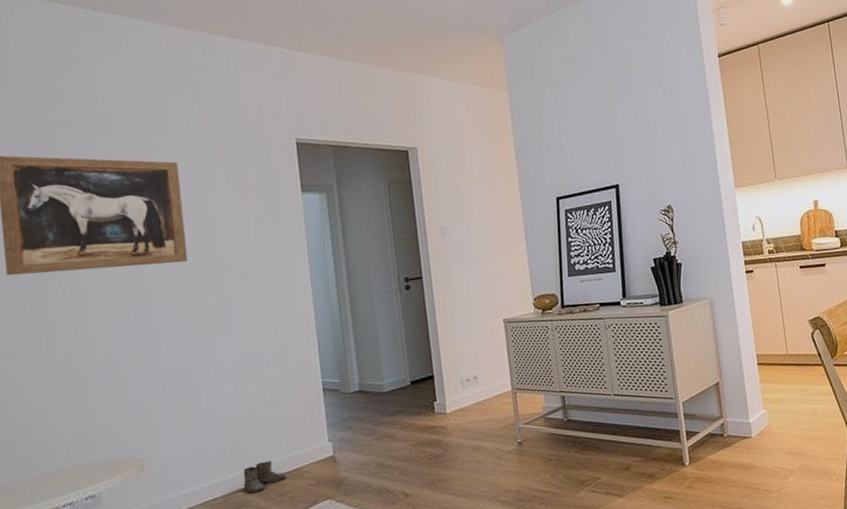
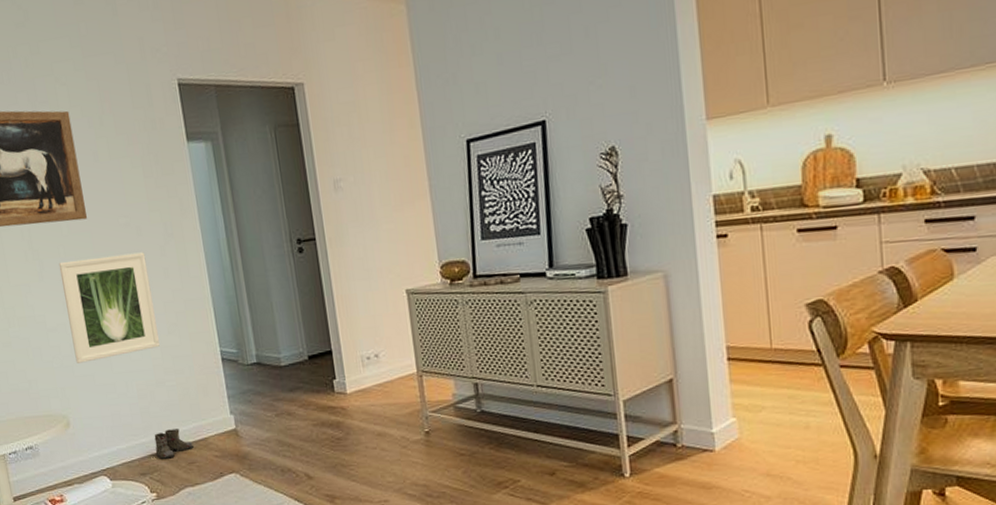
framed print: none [149,292,257,403] -> present [58,252,160,363]

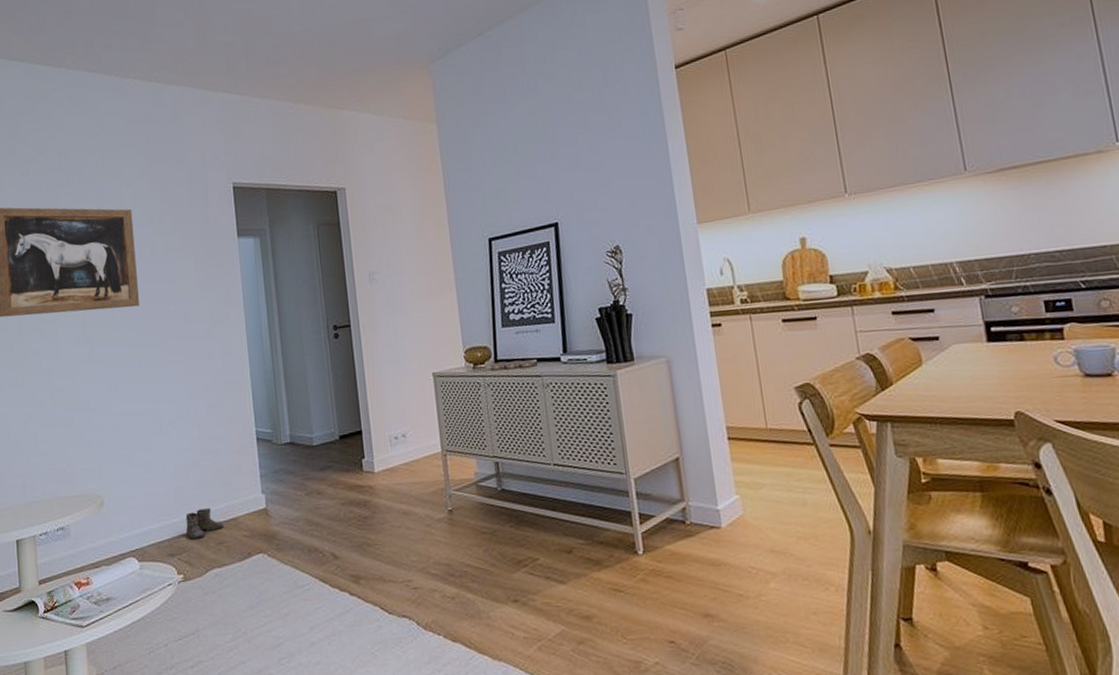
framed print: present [58,252,160,363] -> none [108,337,198,443]

